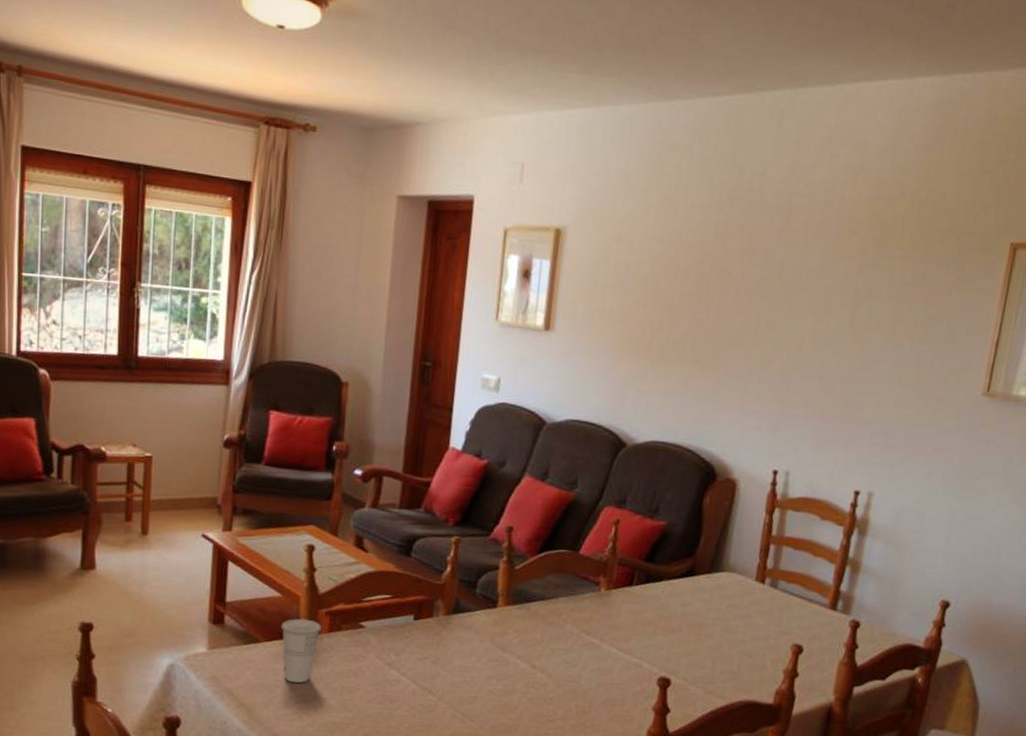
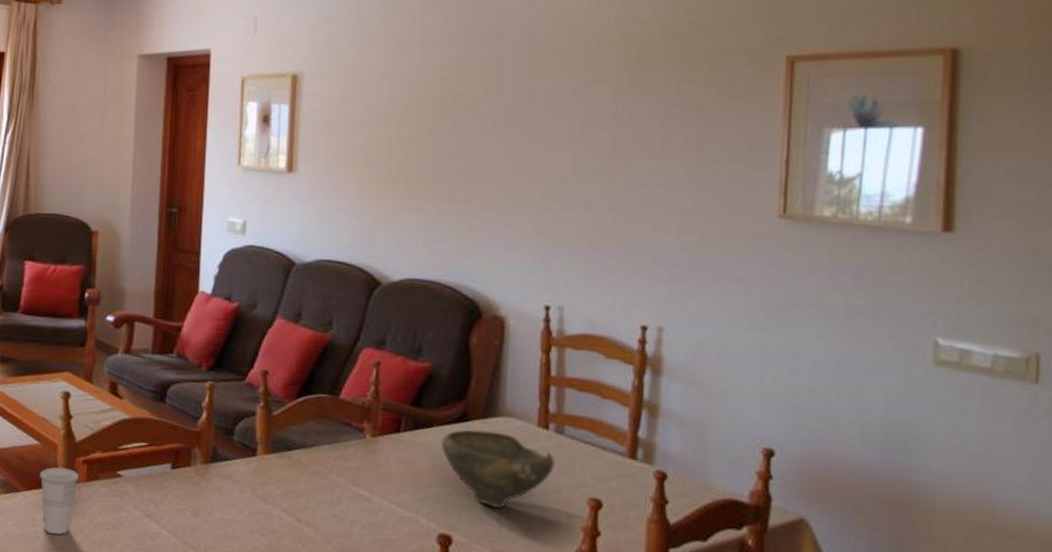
bowl: none [668,583,767,654] -> present [440,429,554,509]

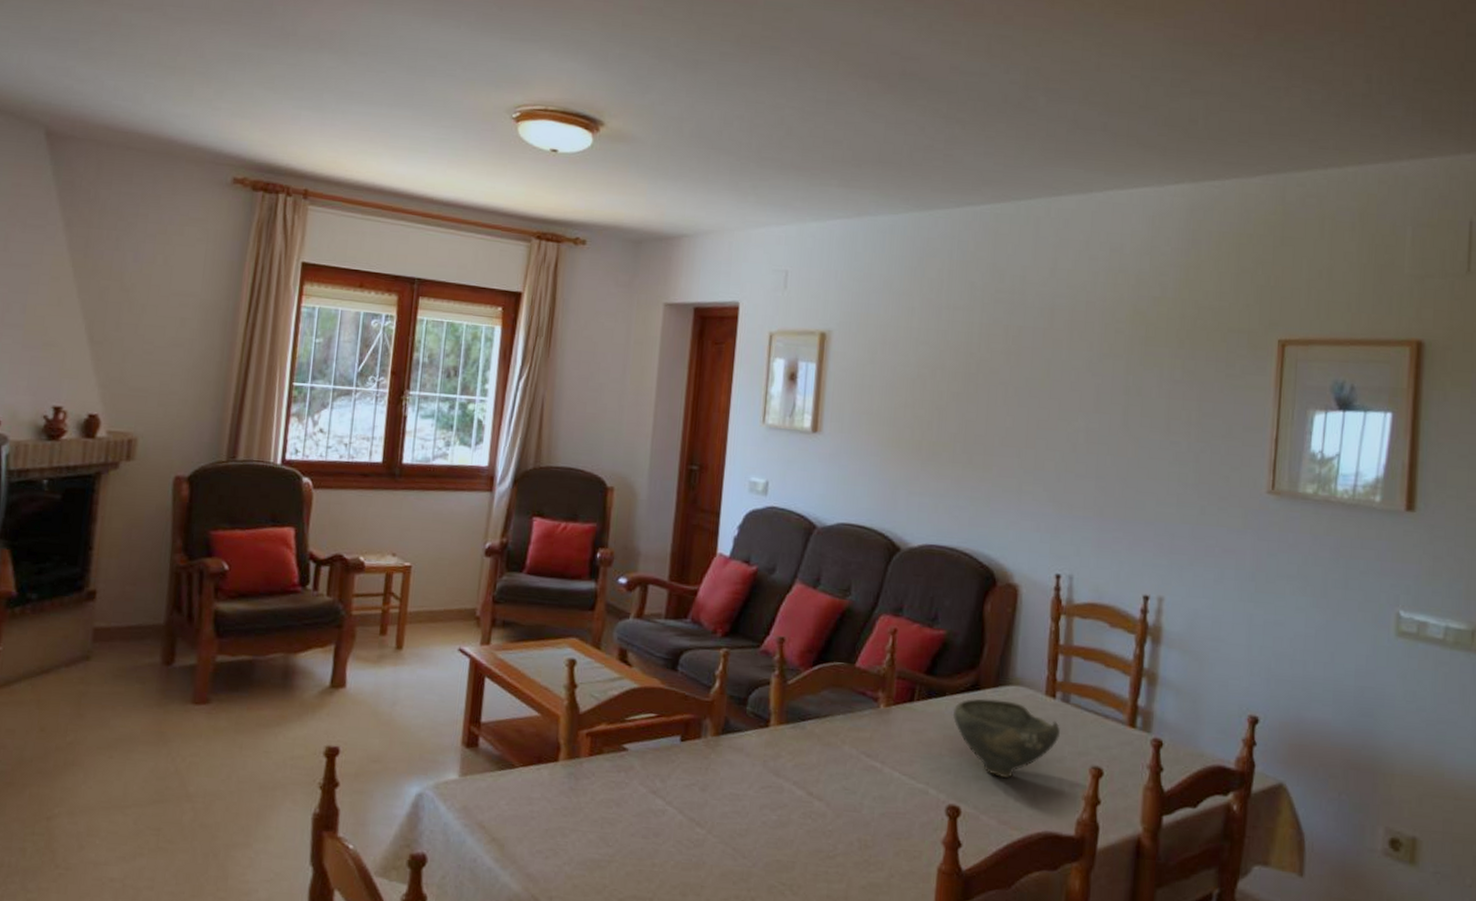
cup: present [39,467,79,535] -> none [538,740,582,815]

